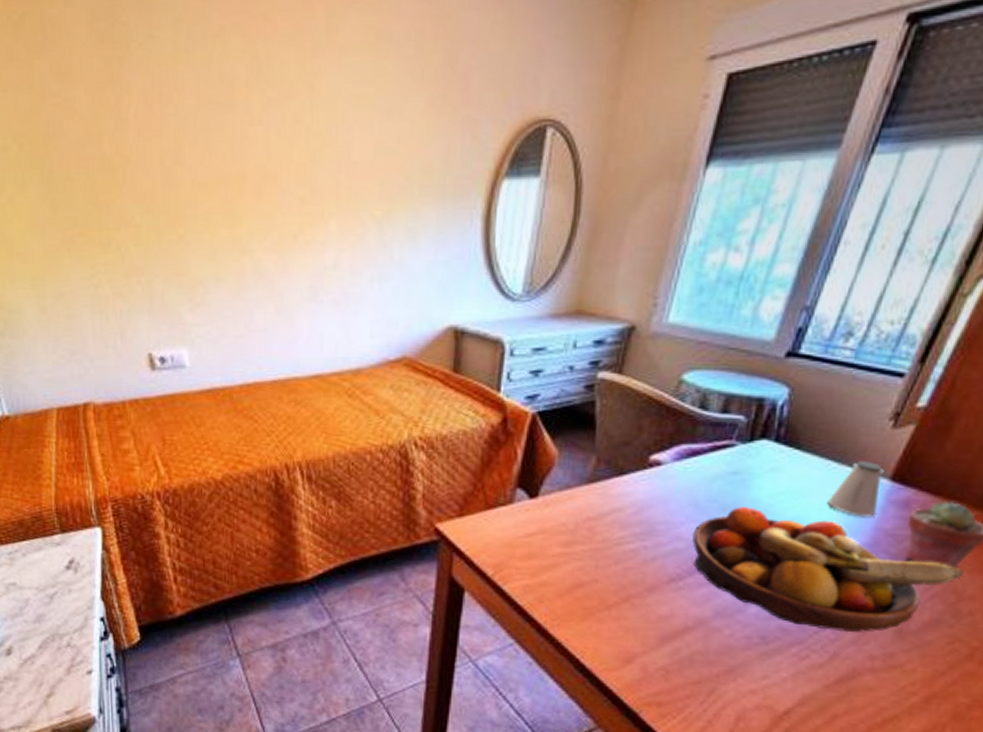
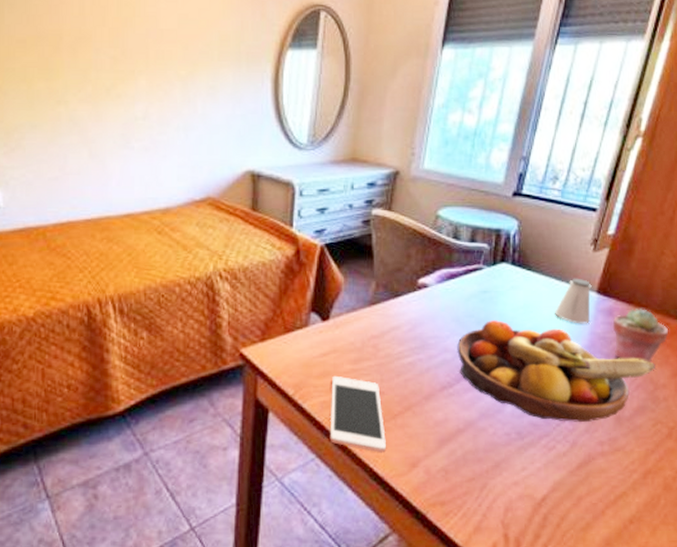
cell phone: none [531,558,597,645] -> present [330,375,386,453]

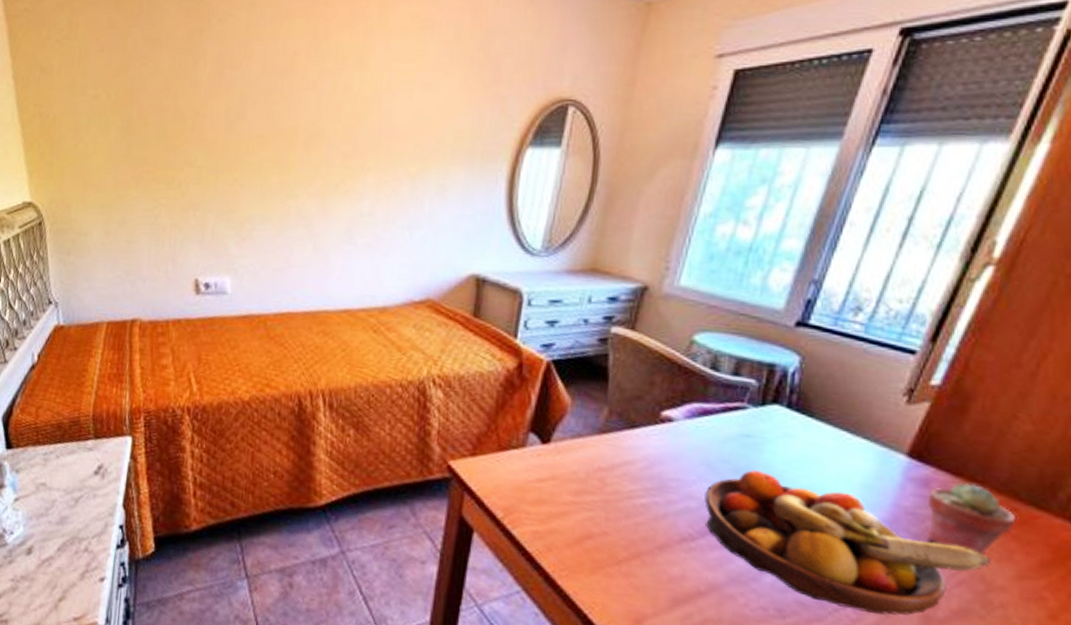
cell phone: present [330,375,386,453] -> none [539,505,606,601]
saltshaker: present [555,278,592,324] -> none [843,433,900,493]

